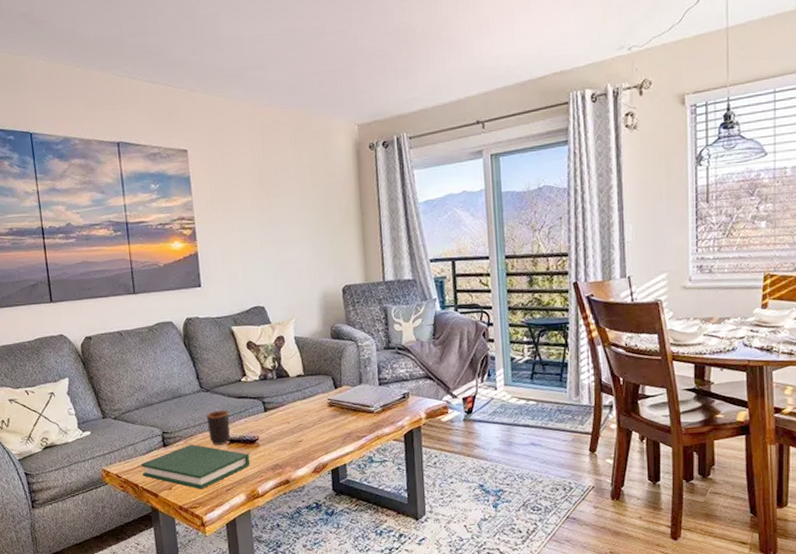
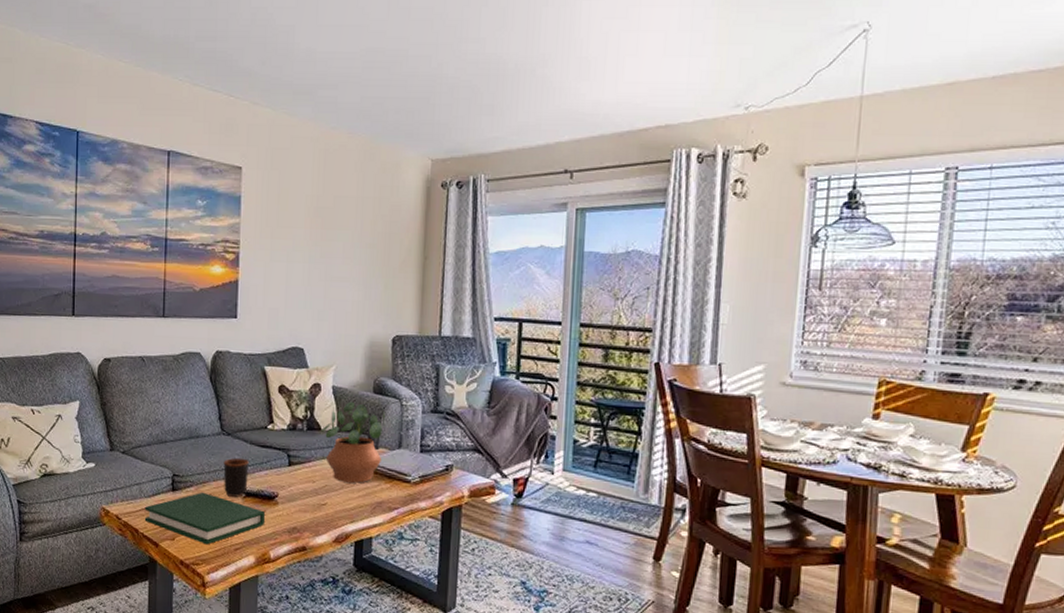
potted plant: none [289,348,347,420] -> present [321,401,386,483]

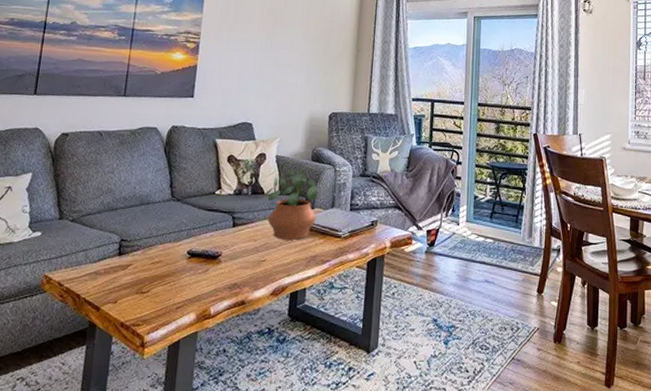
hardback book: present [144,492,266,545] -> none [87,254,209,305]
mug: present [223,457,249,497] -> none [170,221,196,258]

